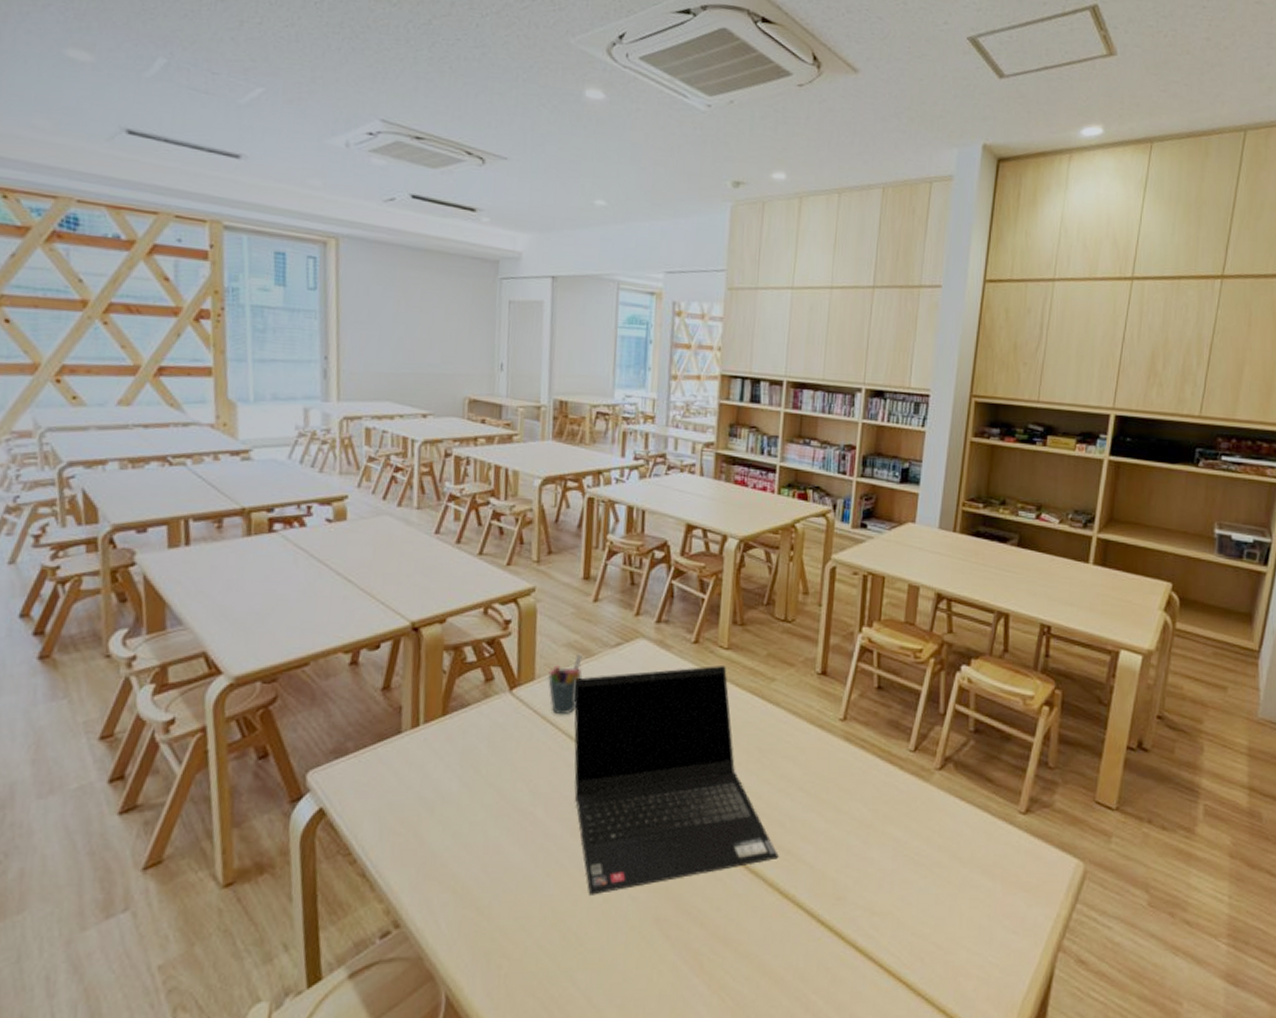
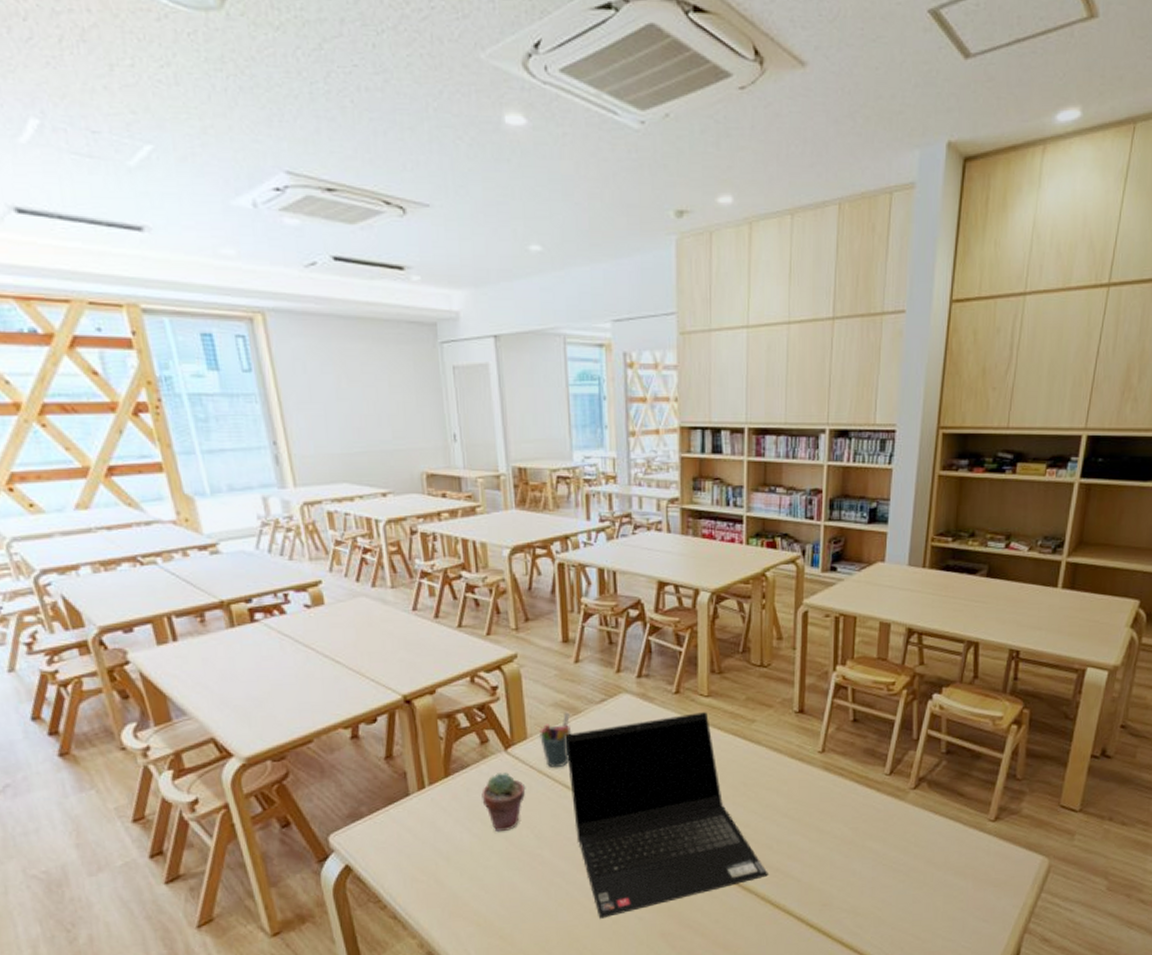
potted succulent: none [478,715,527,782] -> present [481,772,526,831]

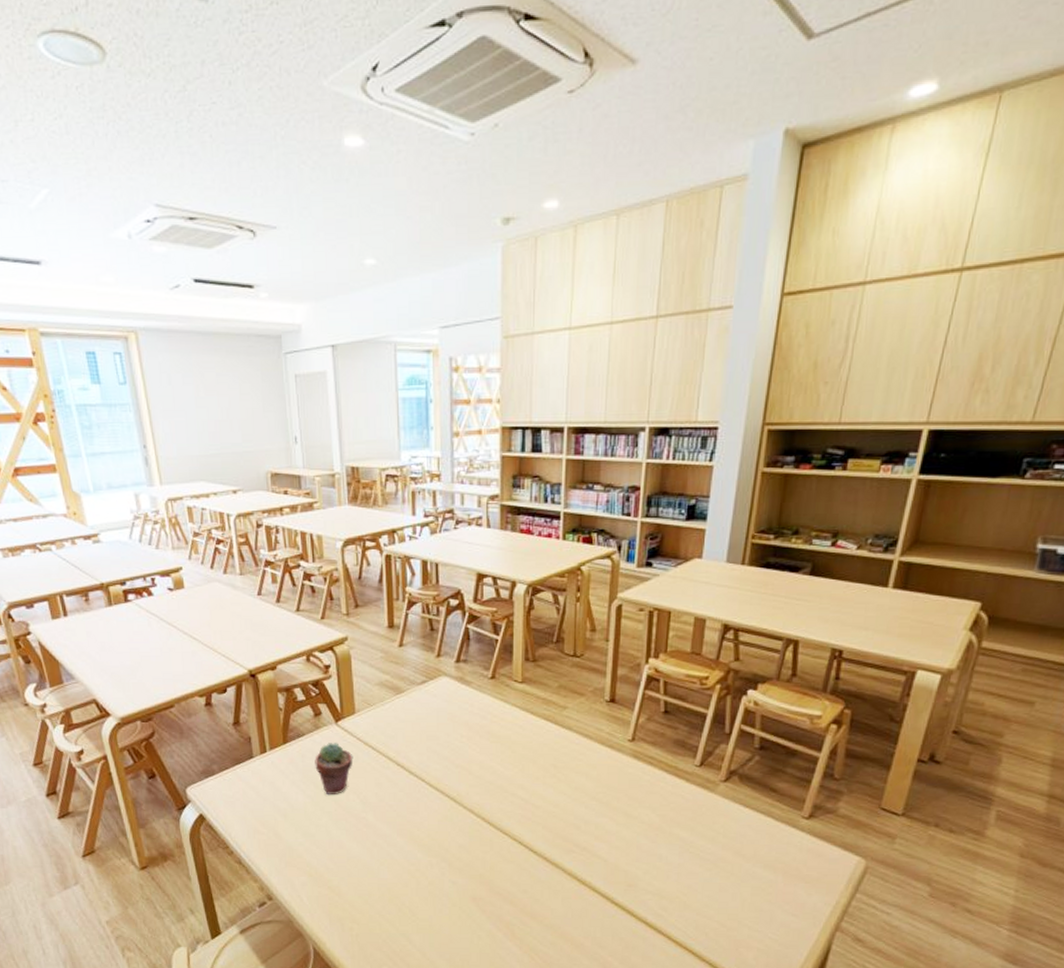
pen holder: present [539,712,572,767] -> none [366,691,395,740]
laptop computer: present [565,712,768,919] -> none [389,697,576,880]

